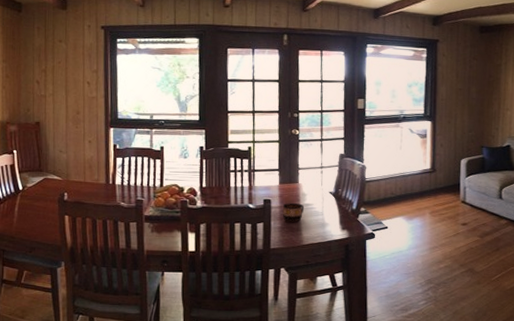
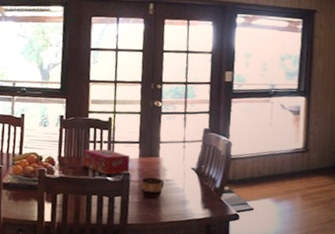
tissue box: none [225,178,271,203] -> present [83,149,130,175]

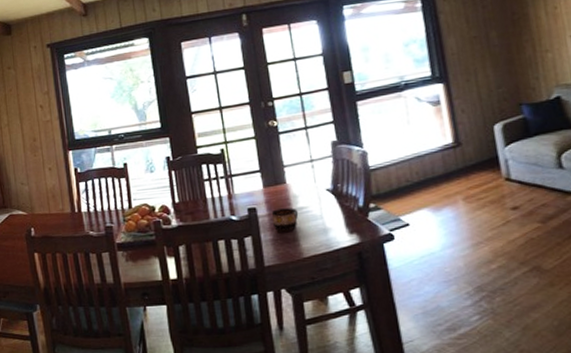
tissue box: present [83,149,130,175] -> none [200,185,255,215]

